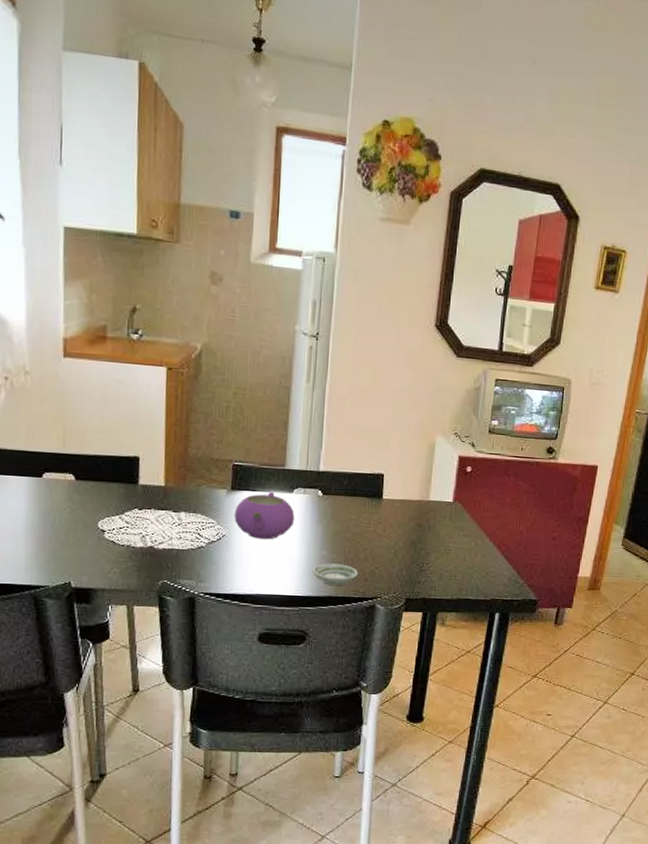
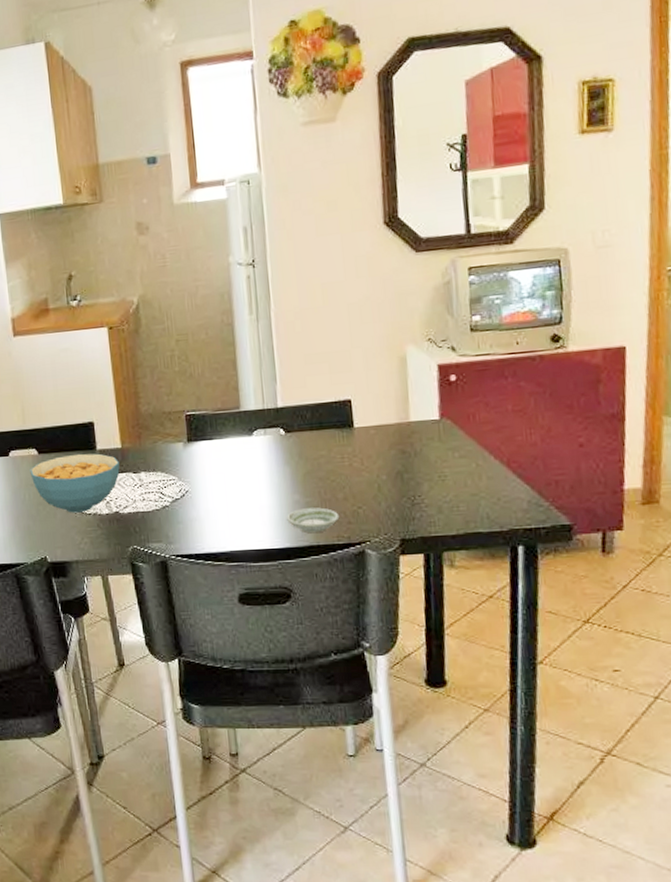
cereal bowl: none [64,485,160,543] -> present [30,453,120,513]
teapot: present [234,491,295,540] -> none [194,437,259,491]

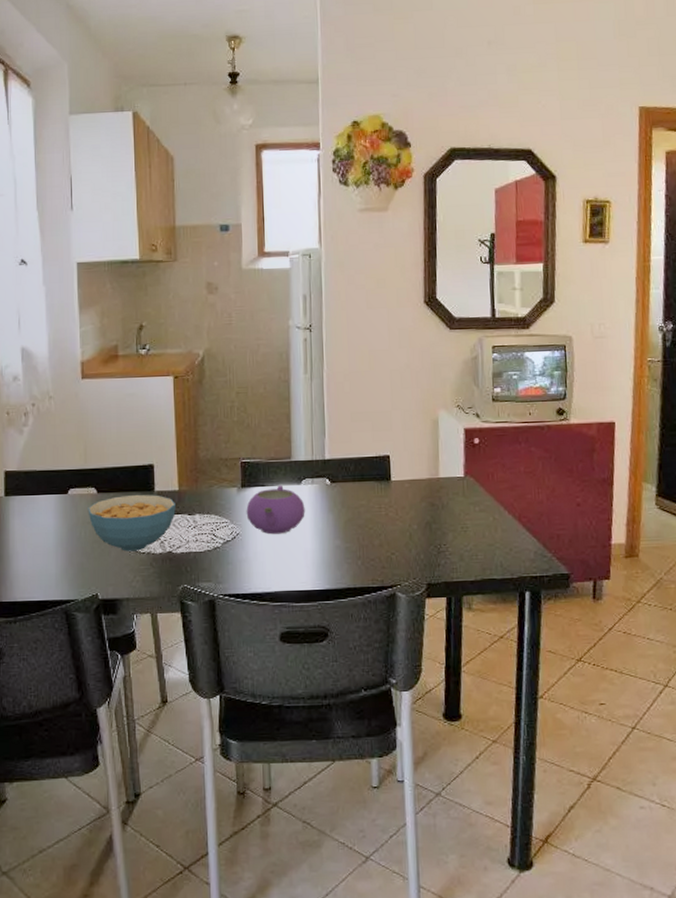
teapot: none [194,437,259,491] -> present [246,485,305,535]
saucer: present [287,507,340,533] -> none [328,553,375,576]

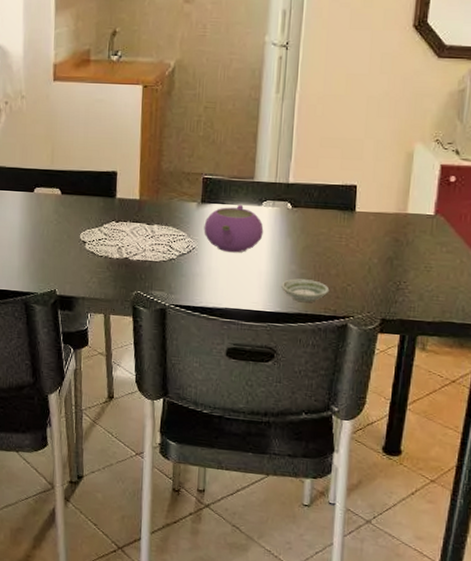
cereal bowl: present [88,494,176,552] -> none [51,199,135,254]
saucer: none [328,553,375,576] -> present [281,278,330,302]

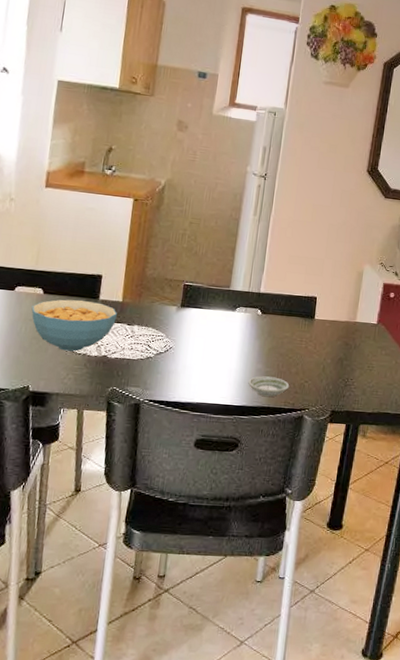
cereal bowl: none [51,199,135,254] -> present [31,299,117,352]
teapot: present [204,204,264,253] -> none [181,309,236,353]

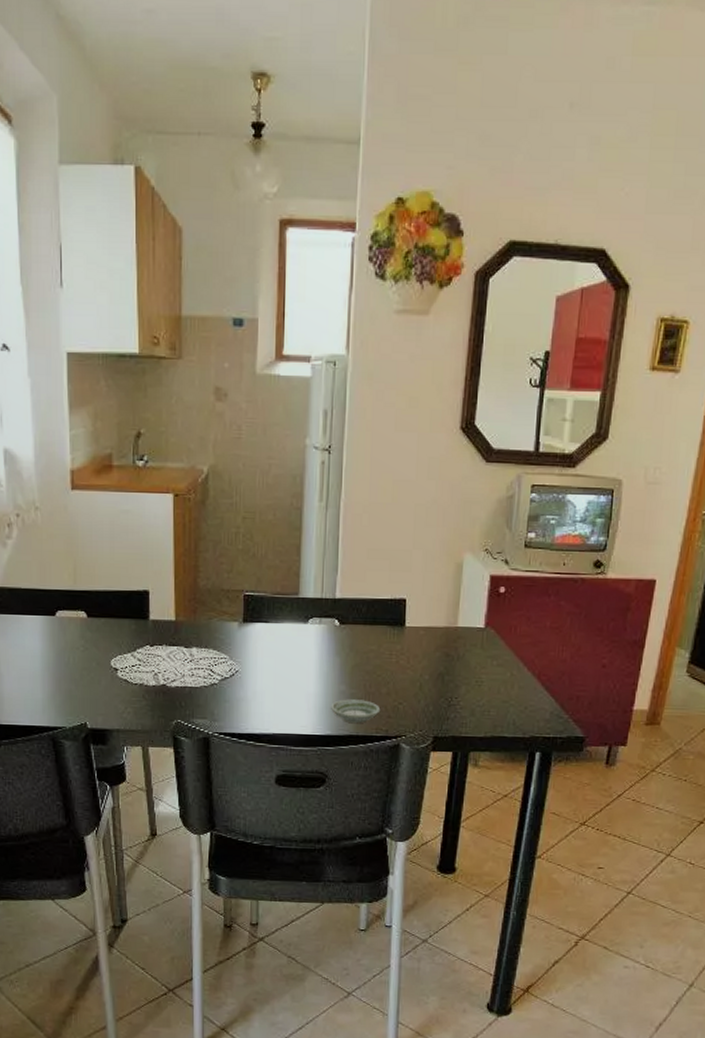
cereal bowl: present [31,299,117,352] -> none [77,621,171,682]

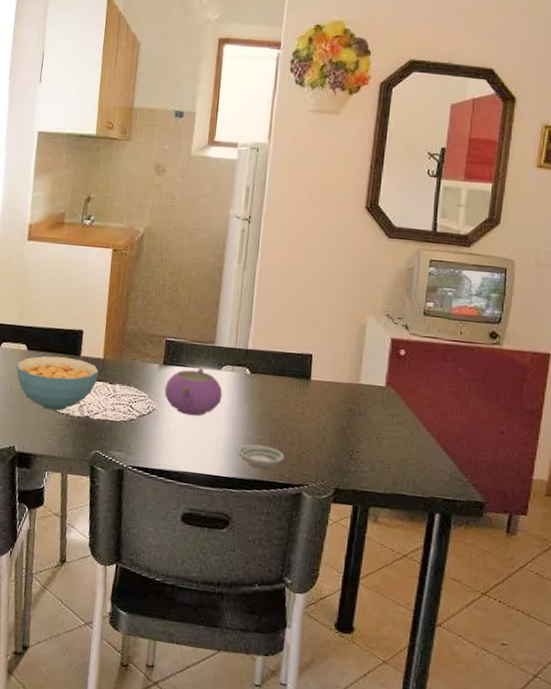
cereal bowl: none [77,621,171,682] -> present [16,355,99,411]
teapot: none [247,622,311,675] -> present [164,367,223,416]

